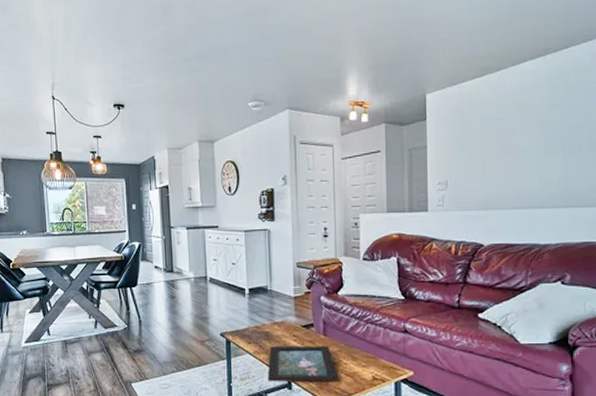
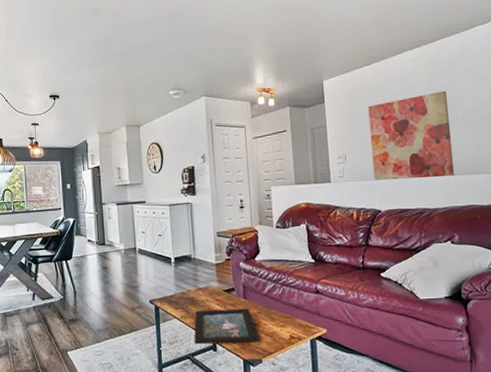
wall art: none [476,108,573,210] -> present [368,90,455,180]

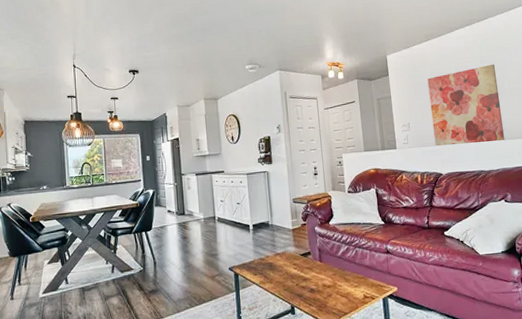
decorative tray: present [194,308,260,345] -> none [272,271,335,309]

